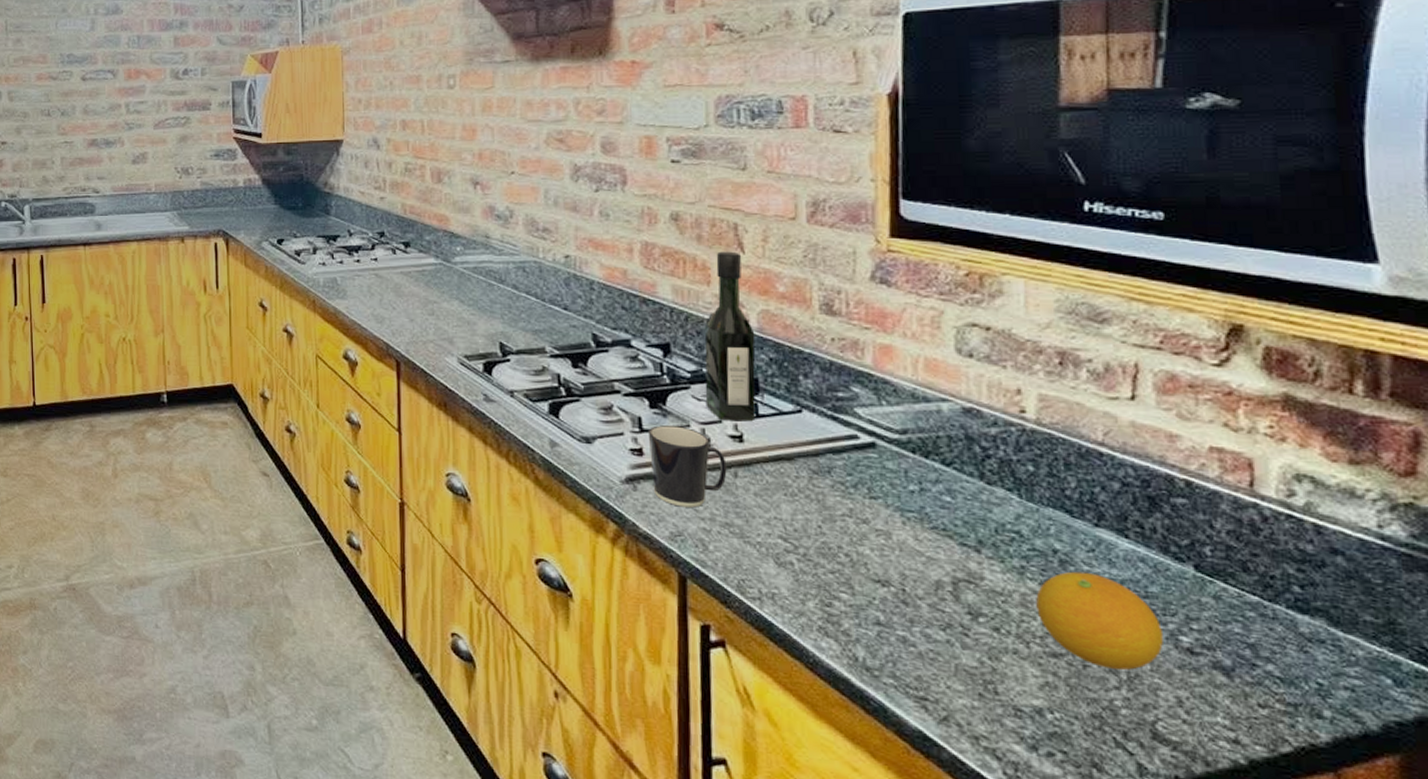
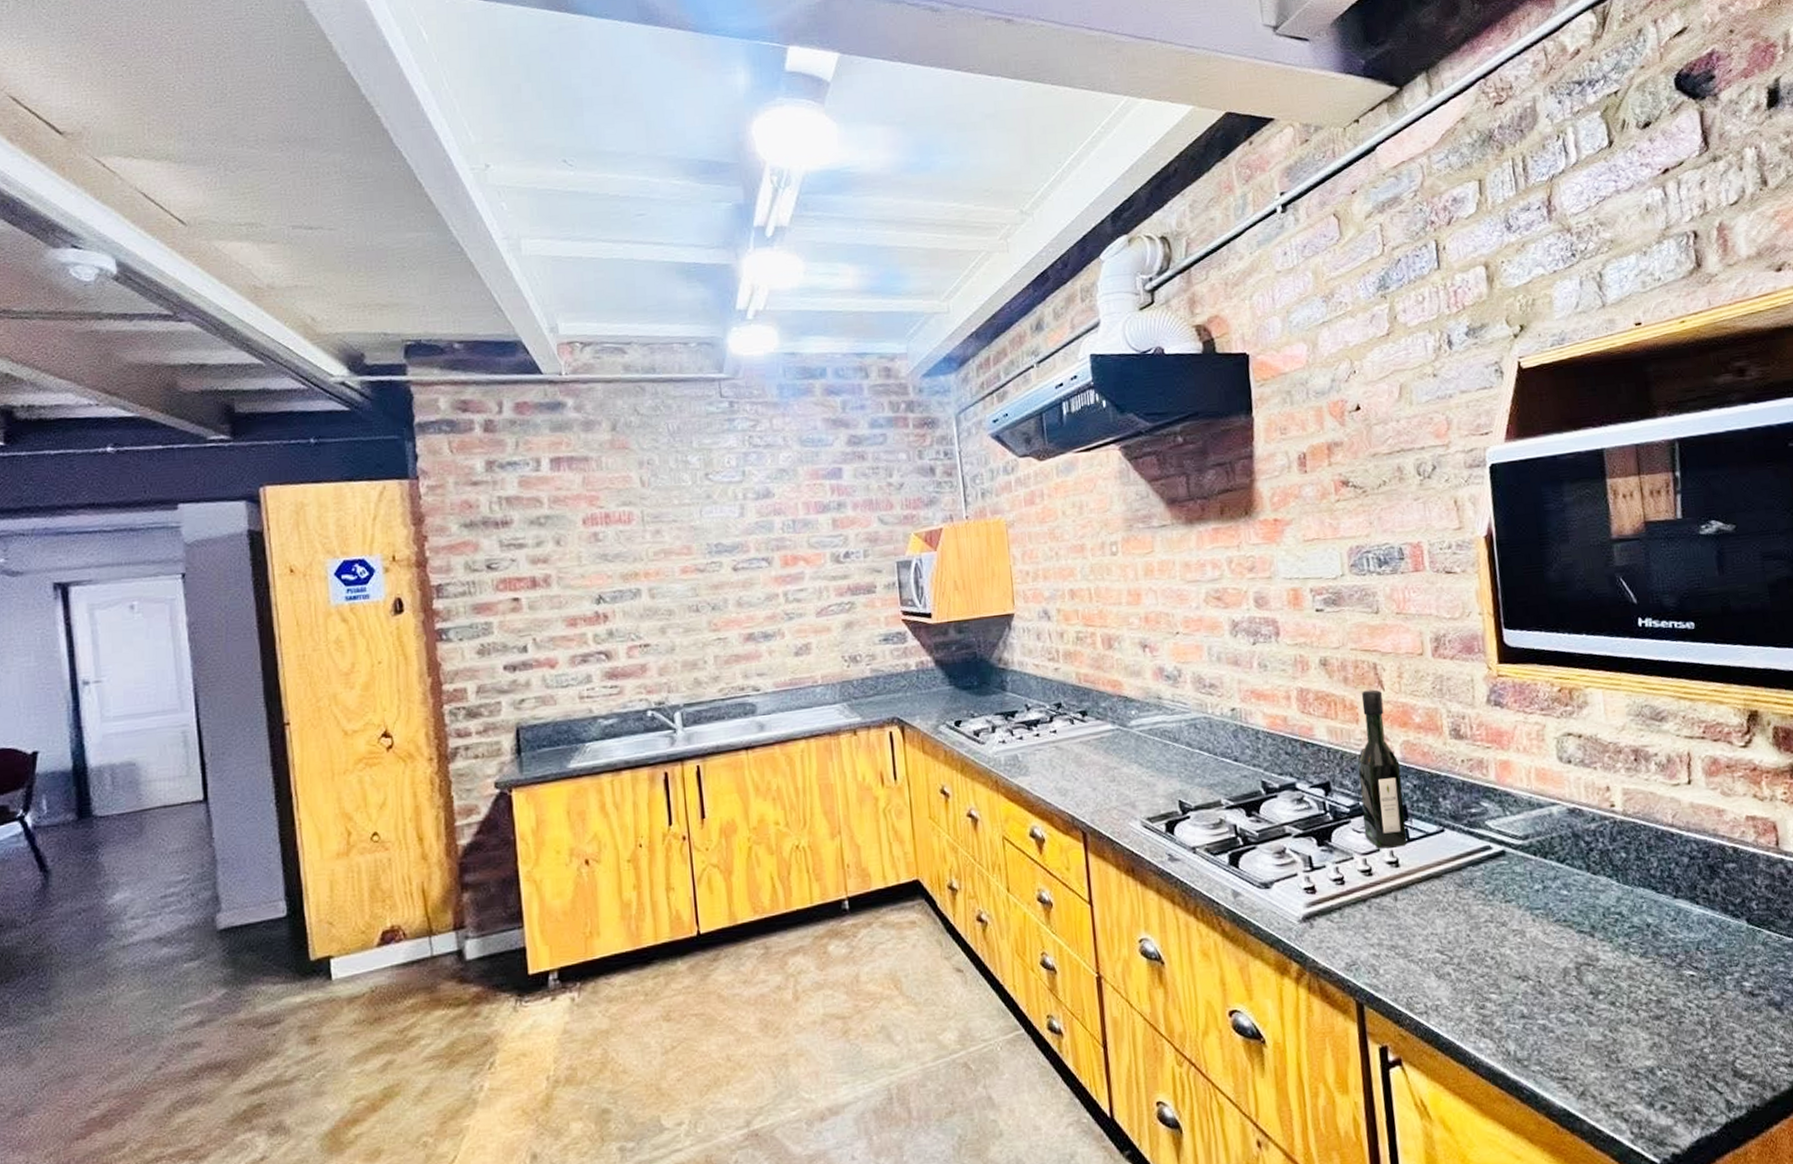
mug: present [647,425,727,508] -> none [1318,859,1389,937]
fruit: present [1036,571,1163,670] -> none [1638,939,1733,1021]

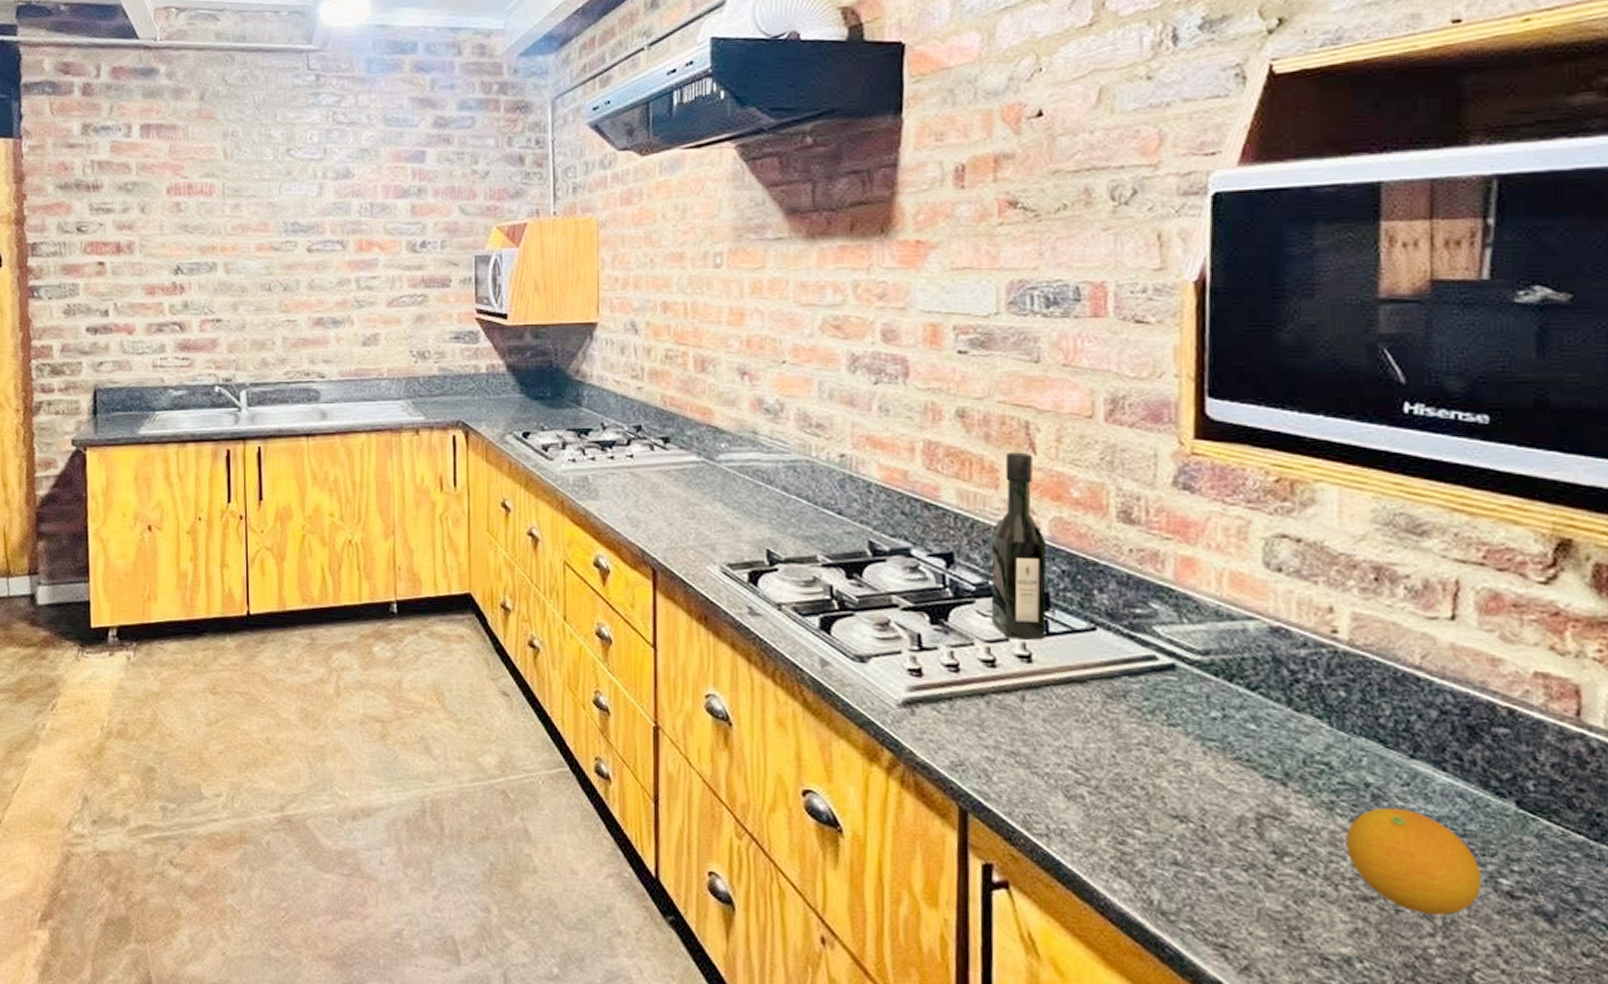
fruit: none [1638,939,1733,1021] -> present [1346,807,1482,915]

